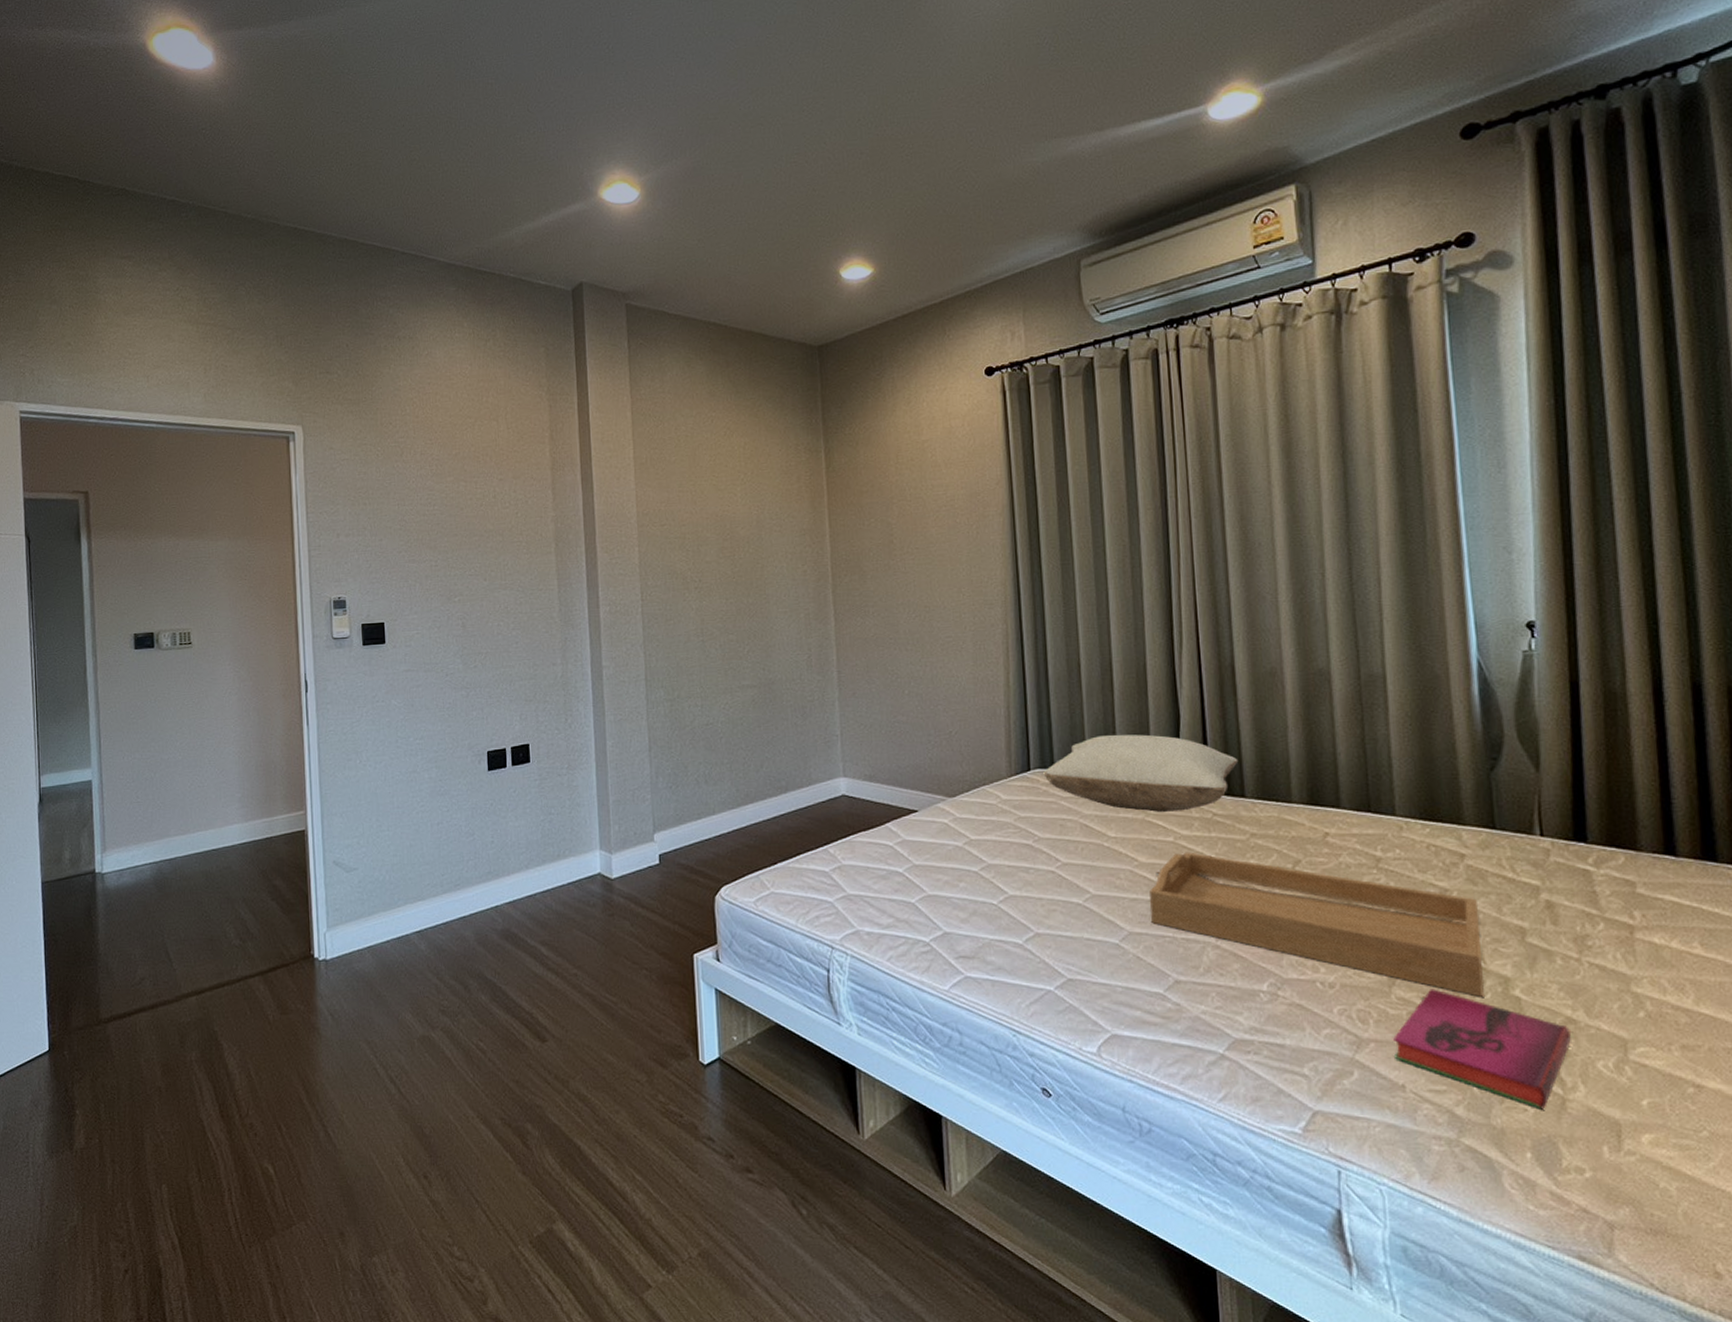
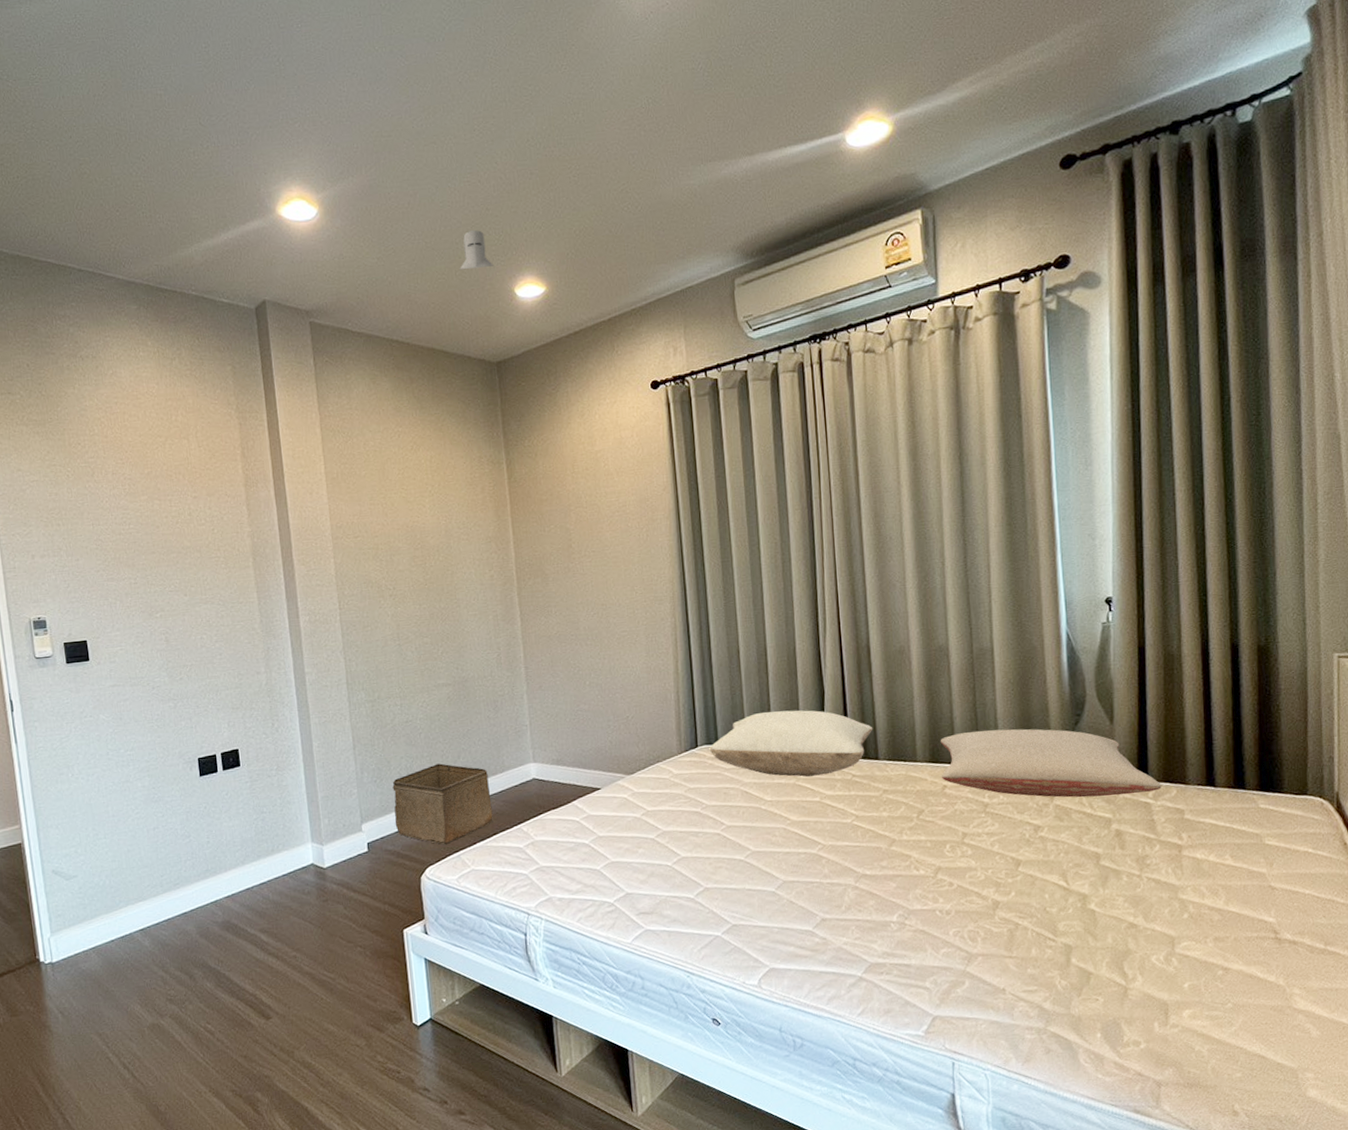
storage bin: none [689,772,797,863] -> present [392,763,493,845]
knight helmet: none [783,211,818,252] -> present [460,230,493,270]
serving tray: present [1150,852,1485,997] -> none [800,809,1068,912]
pillow: none [1320,770,1605,859] -> present [940,729,1162,798]
hardback book: present [1393,989,1571,1110] -> none [996,908,1132,998]

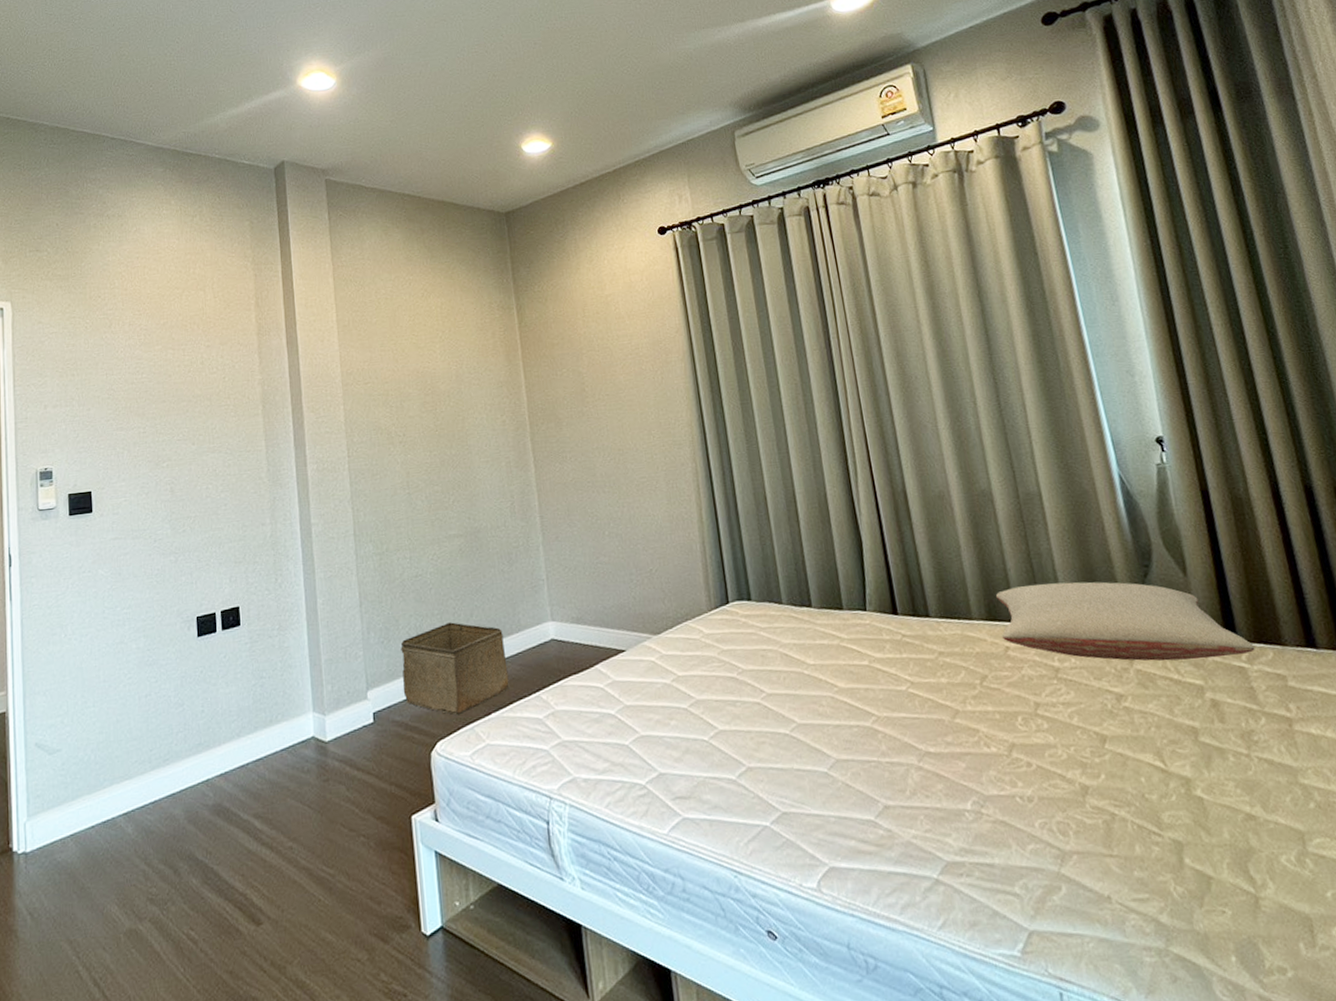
knight helmet: present [460,230,493,270] -> none [469,94,501,130]
pillow: present [709,710,873,778] -> none [741,561,920,638]

